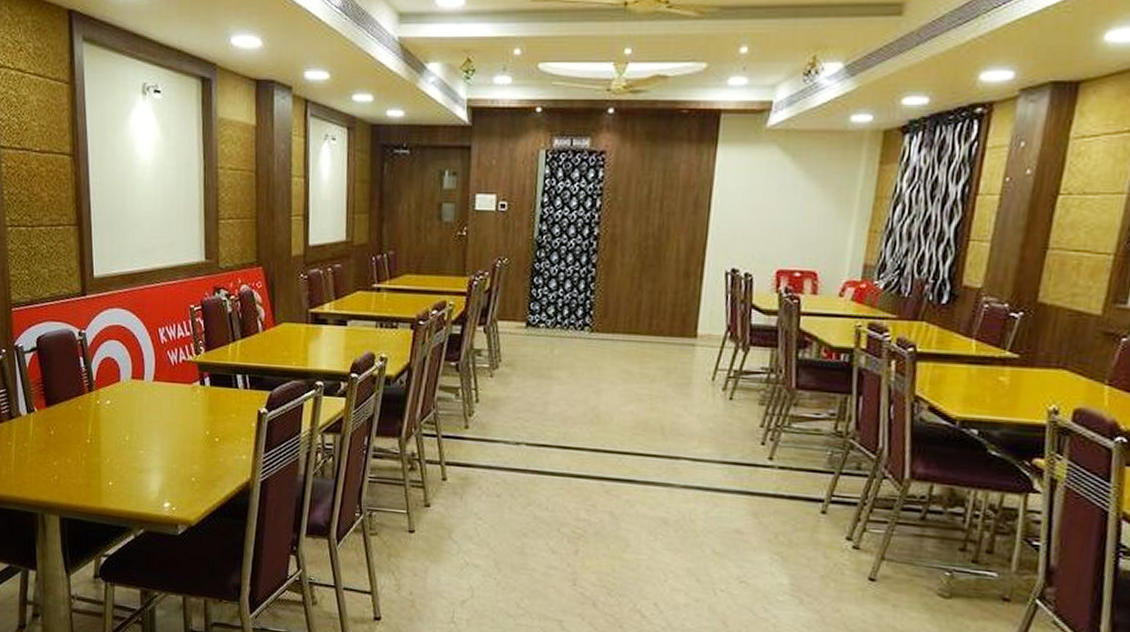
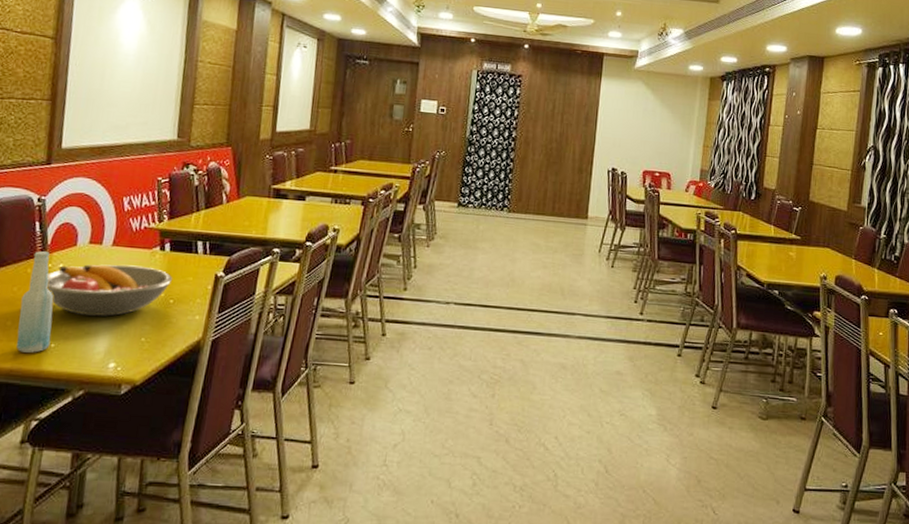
bottle: none [77,388,108,491] -> present [16,251,54,353]
fruit bowl: none [97,400,216,455] -> present [46,264,173,317]

